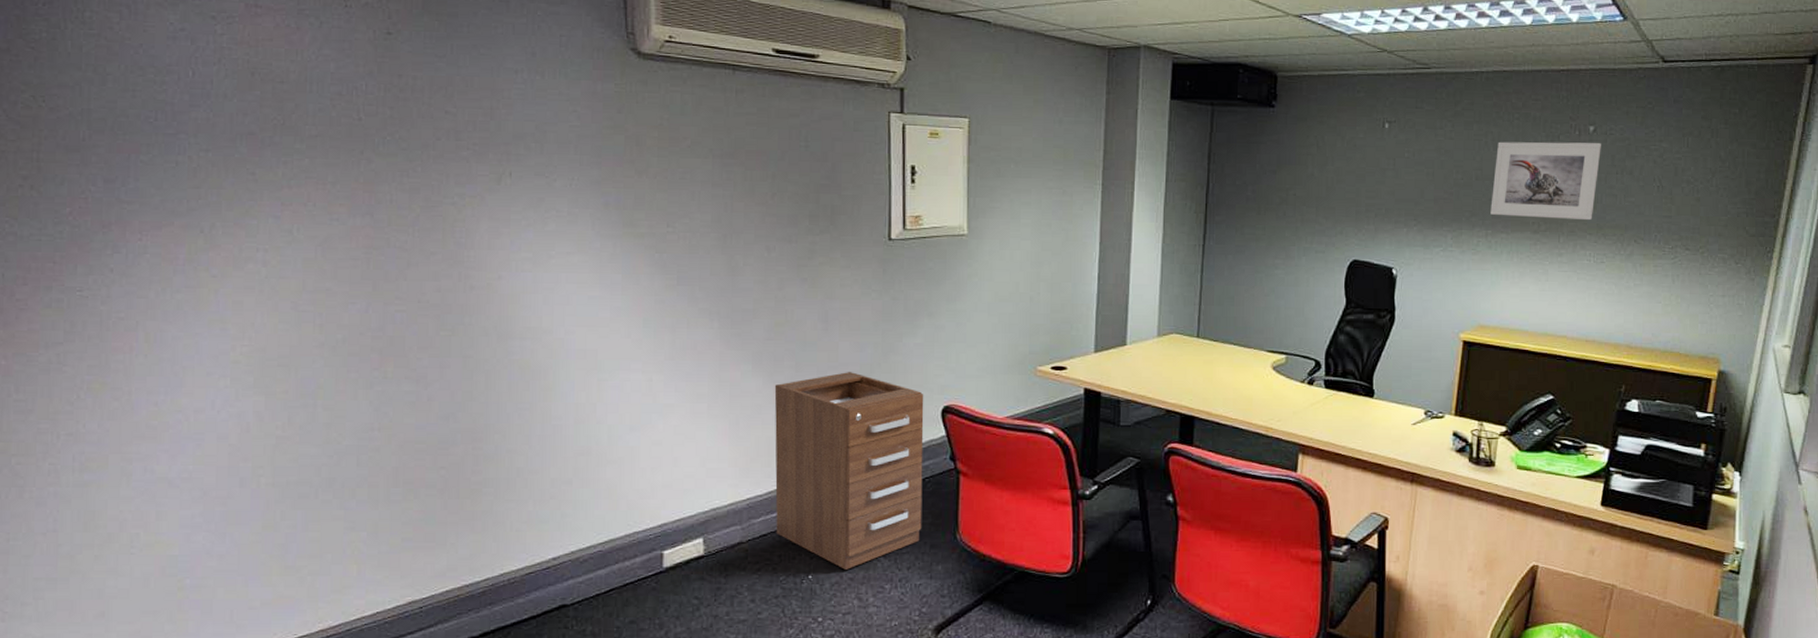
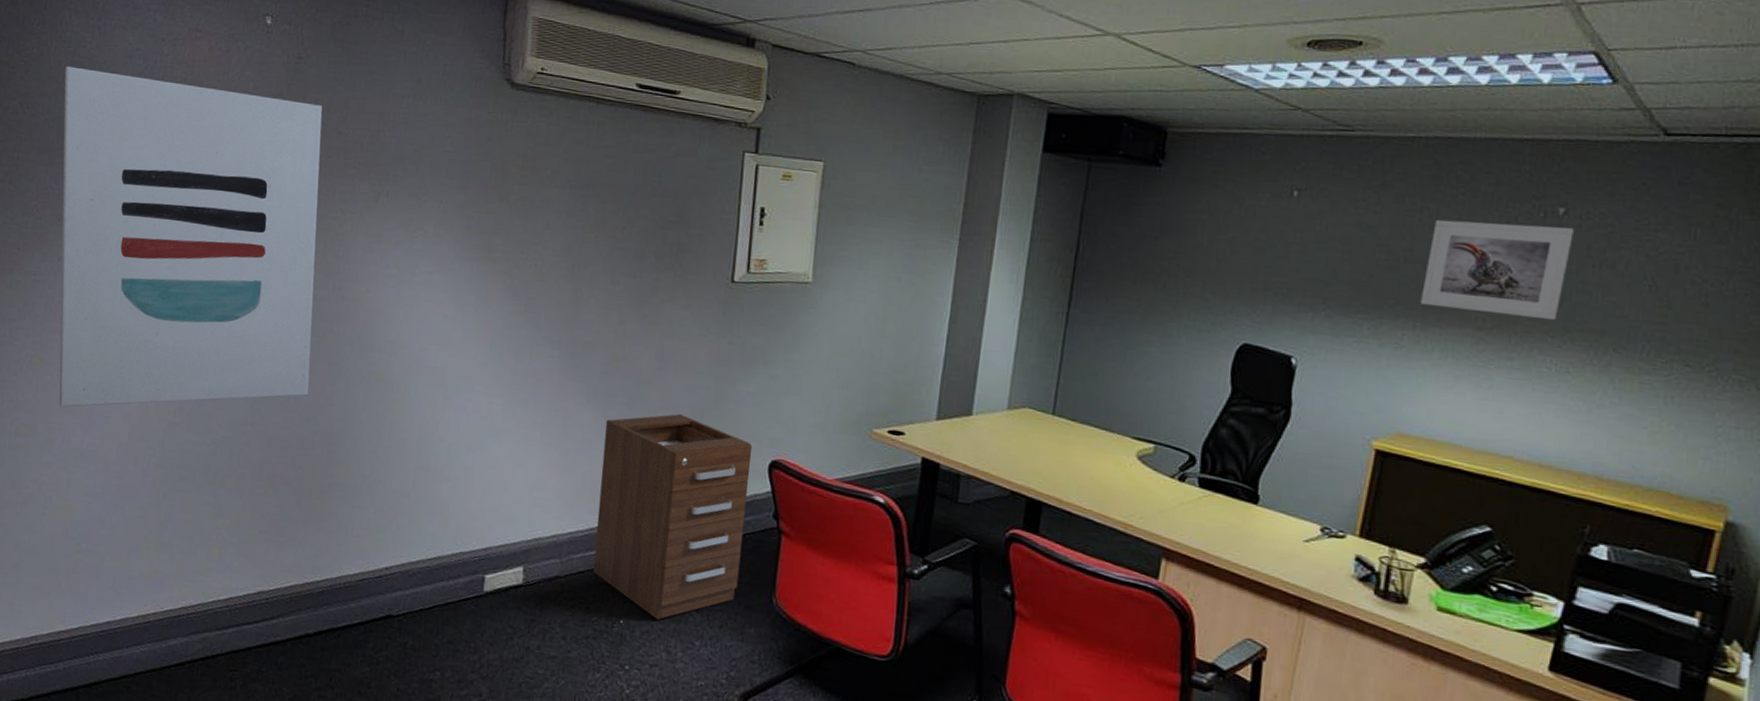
wall art: none [88,51,443,435] -> present [59,66,323,408]

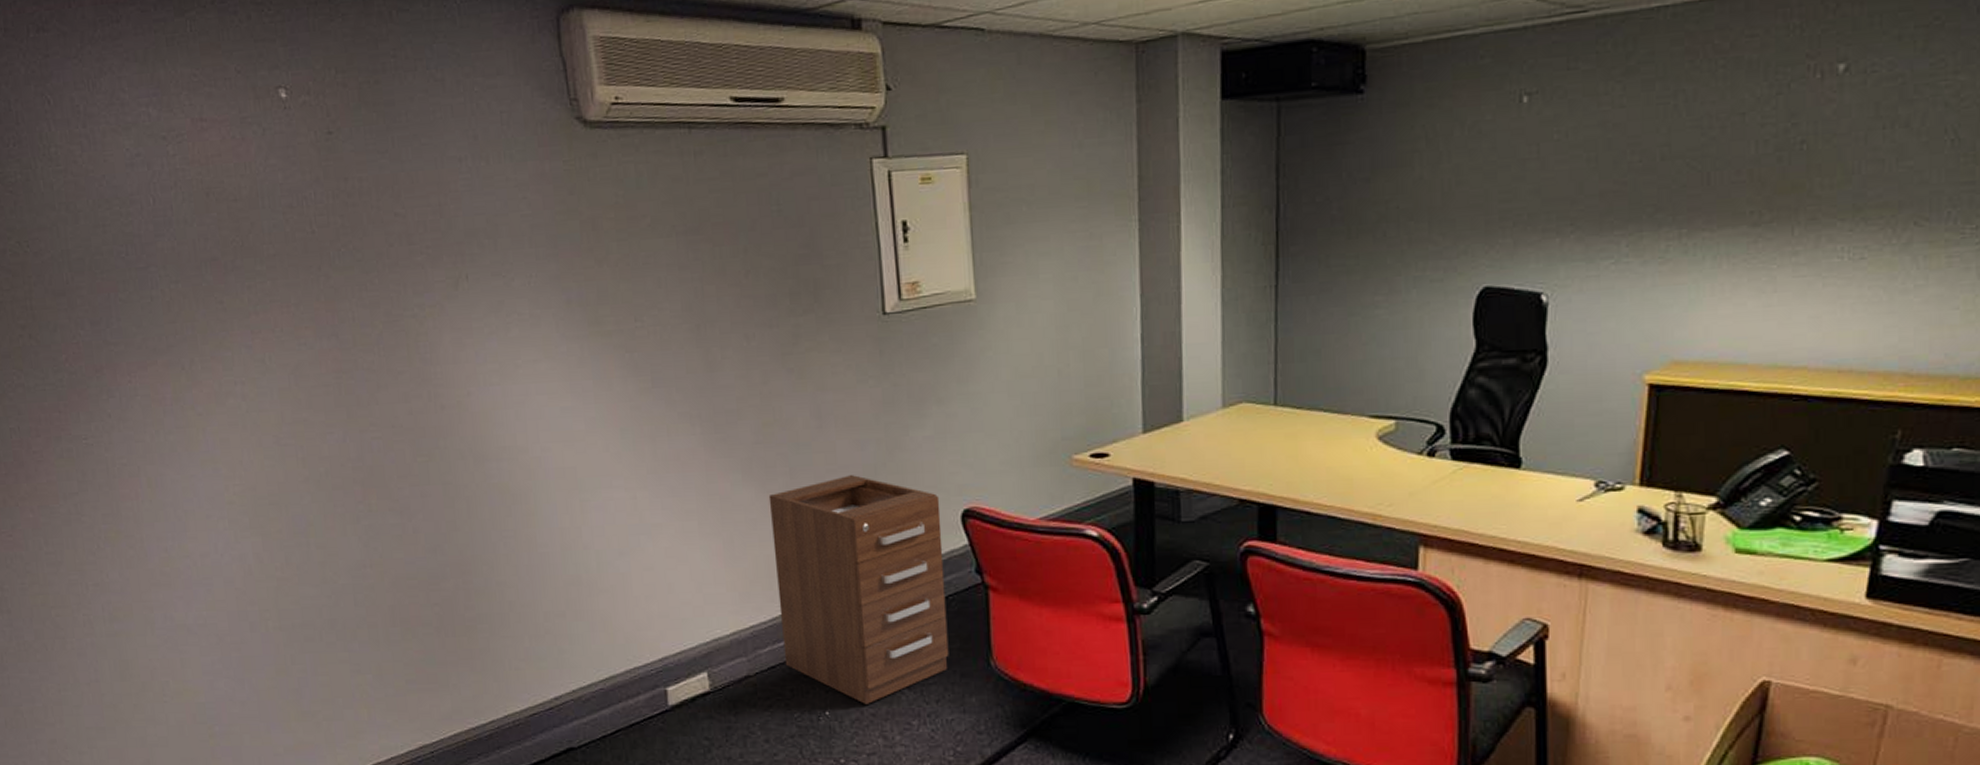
wall art: present [59,66,323,408] -> none [59,185,427,582]
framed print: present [1421,219,1574,320] -> none [1685,85,1858,207]

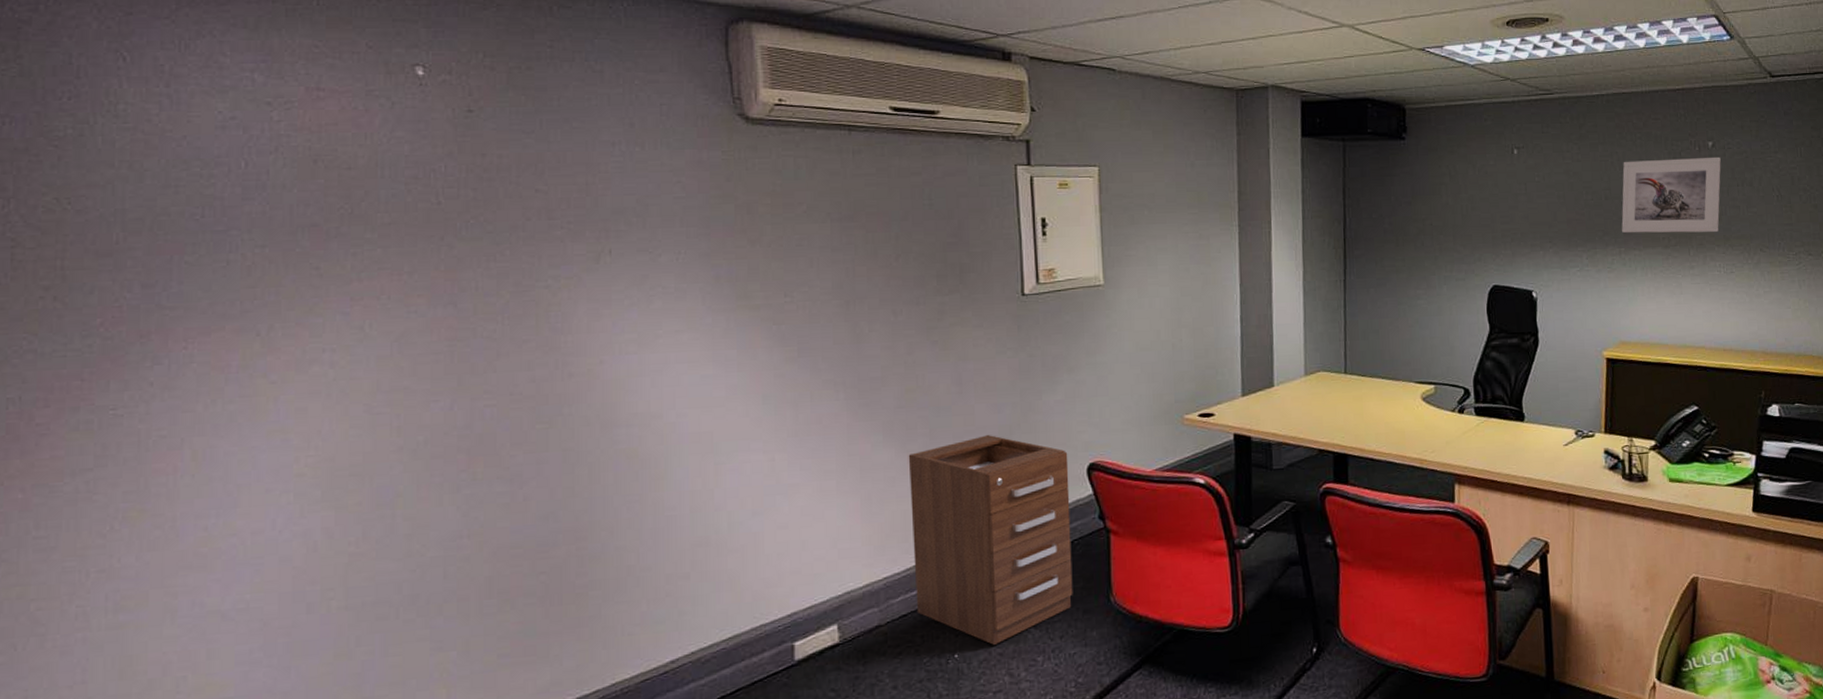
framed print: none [1685,85,1858,207] -> present [1621,156,1721,233]

